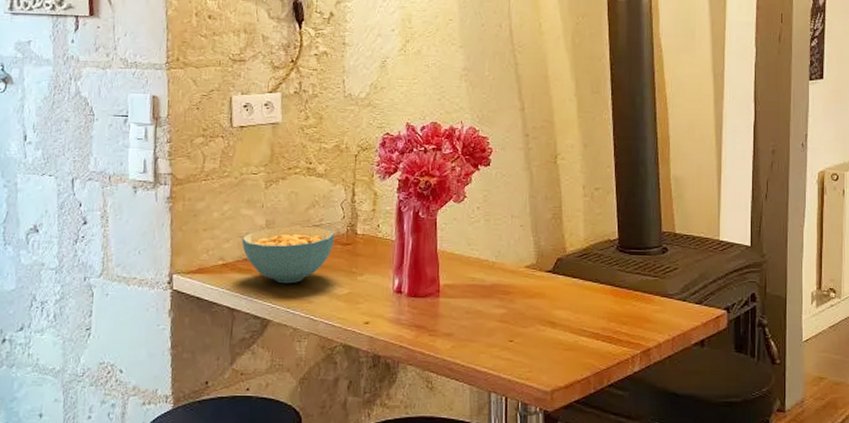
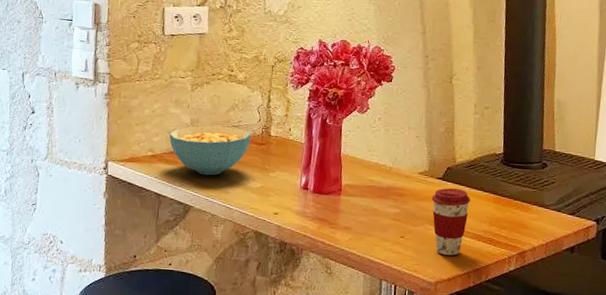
coffee cup: none [541,282,585,359] -> present [431,188,470,256]

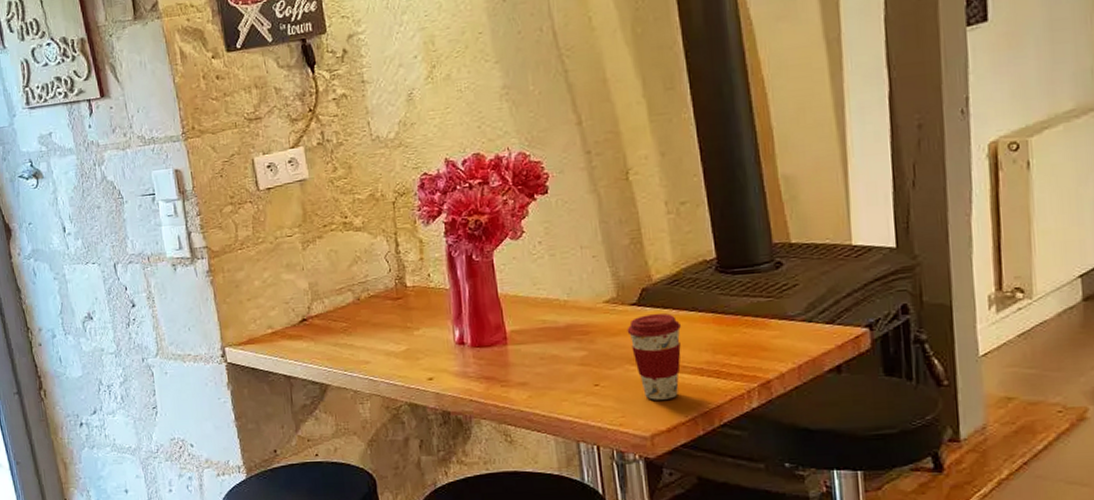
cereal bowl: present [169,125,251,176] -> none [287,283,384,347]

